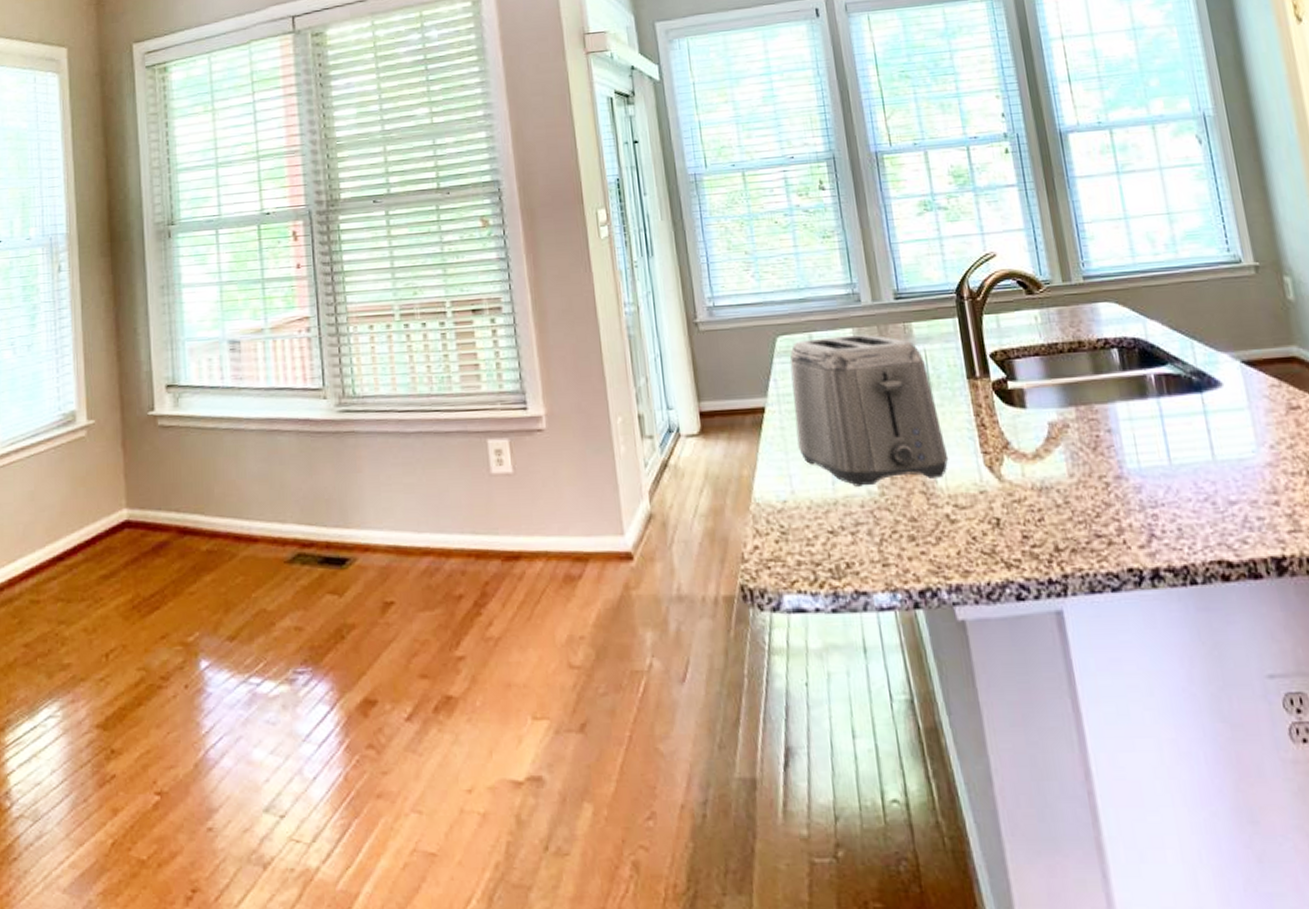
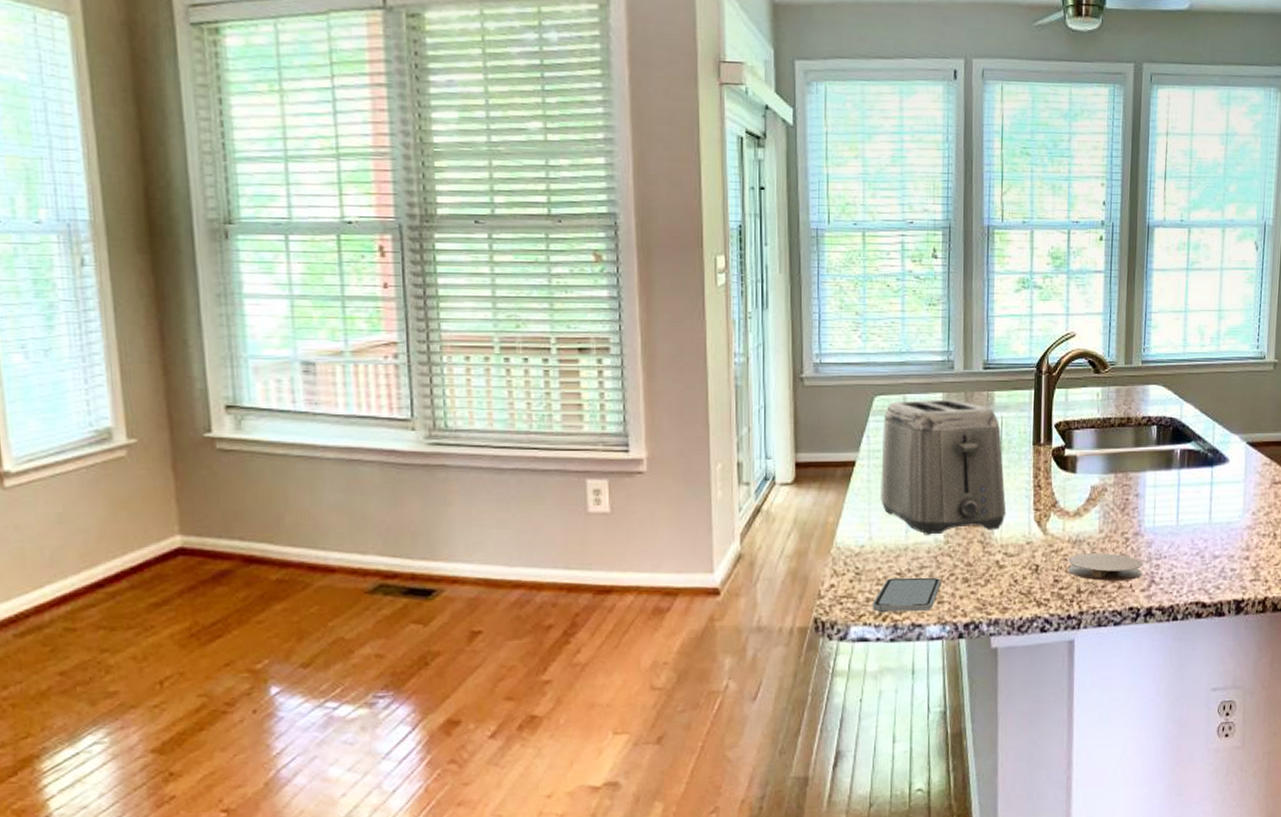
smartphone: none [805,535,883,579] -> present [872,577,941,613]
coaster: none [1035,501,1137,537] -> present [1067,553,1143,582]

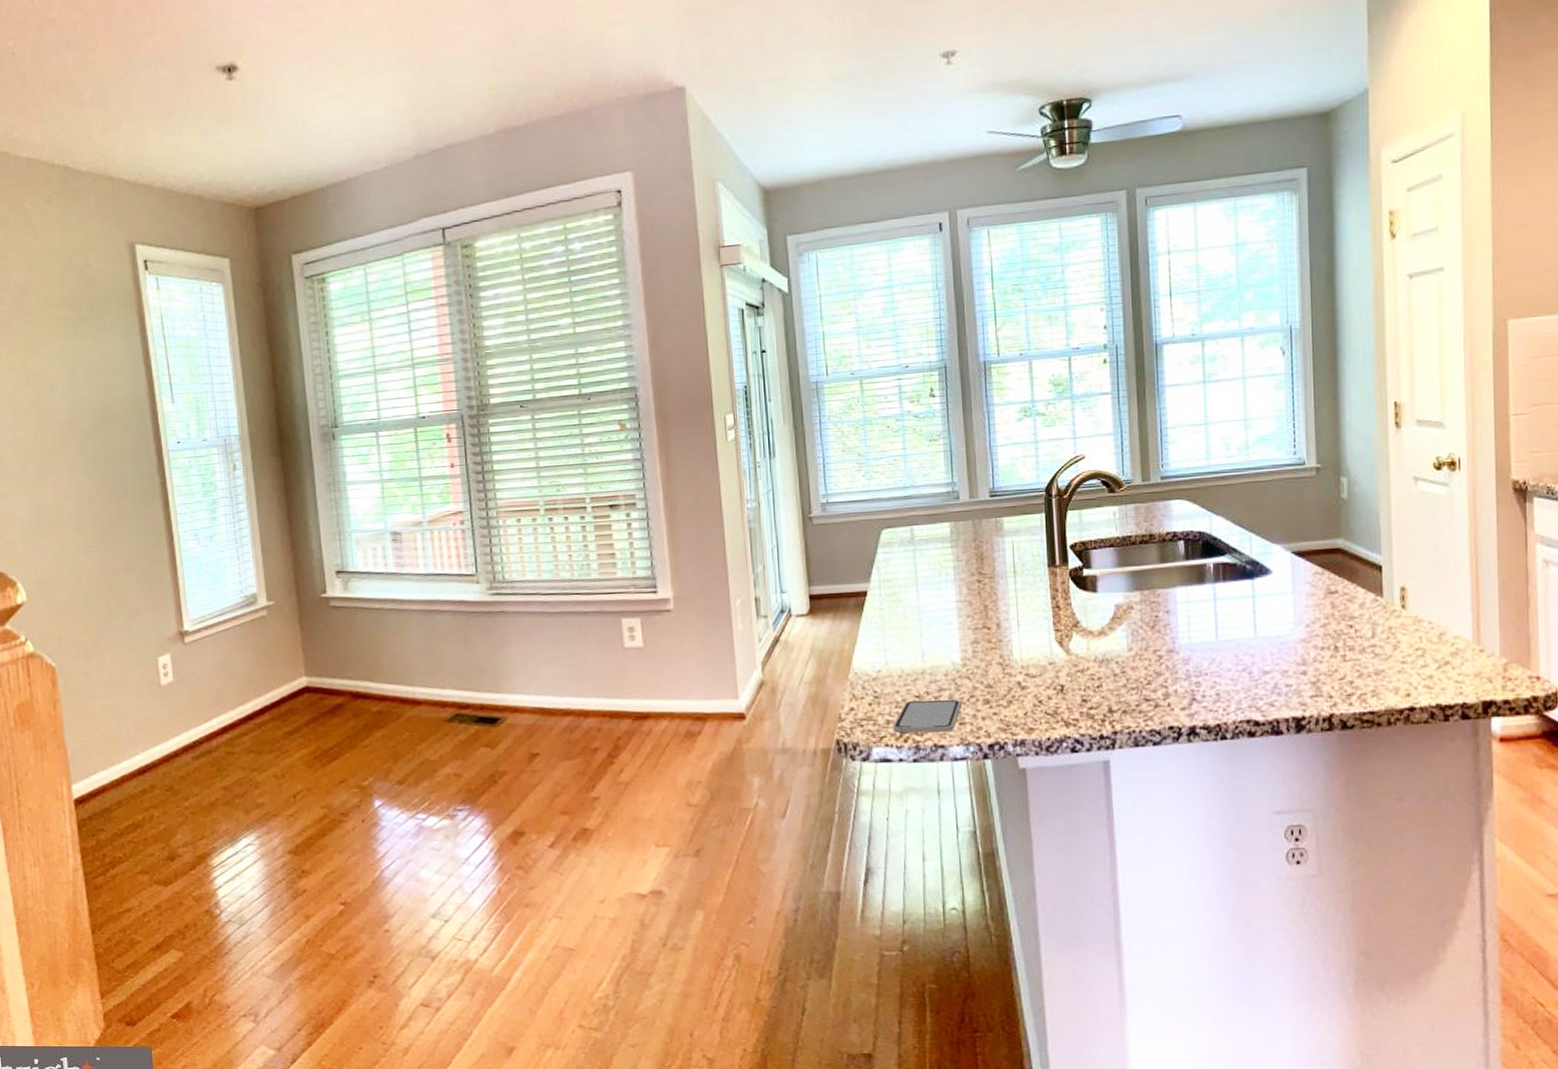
toaster: present [881,400,1007,535] -> none [892,528,1025,659]
coaster: present [1067,553,1143,582] -> none [1095,671,1181,701]

